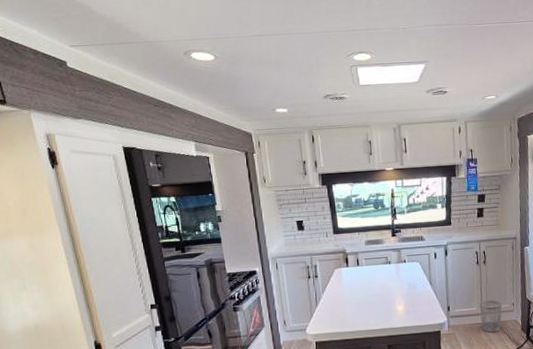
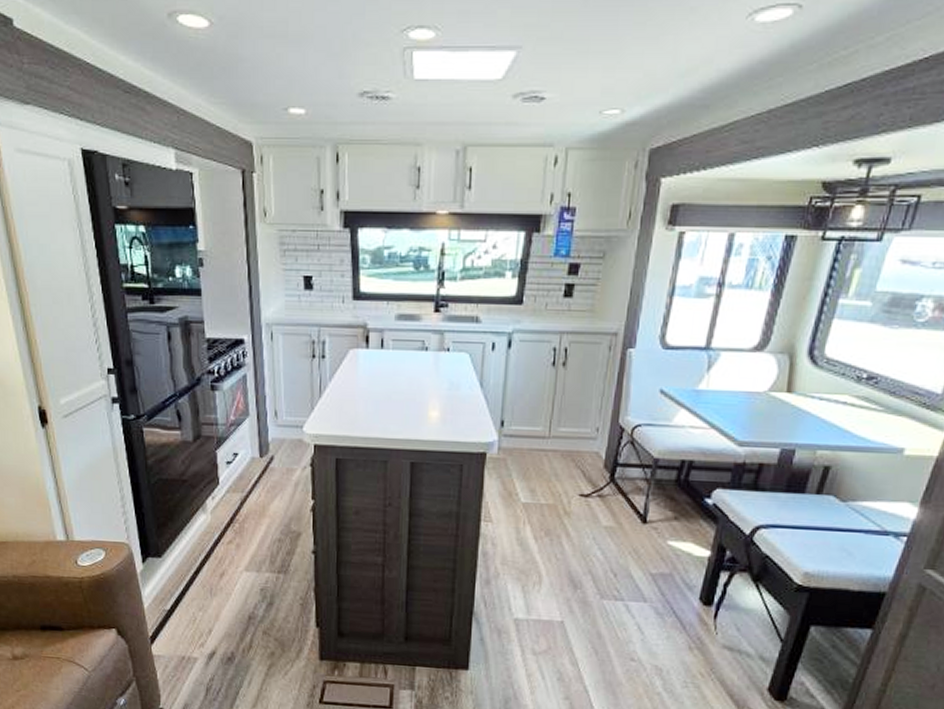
wastebasket: present [480,299,502,333] -> none [546,418,581,465]

